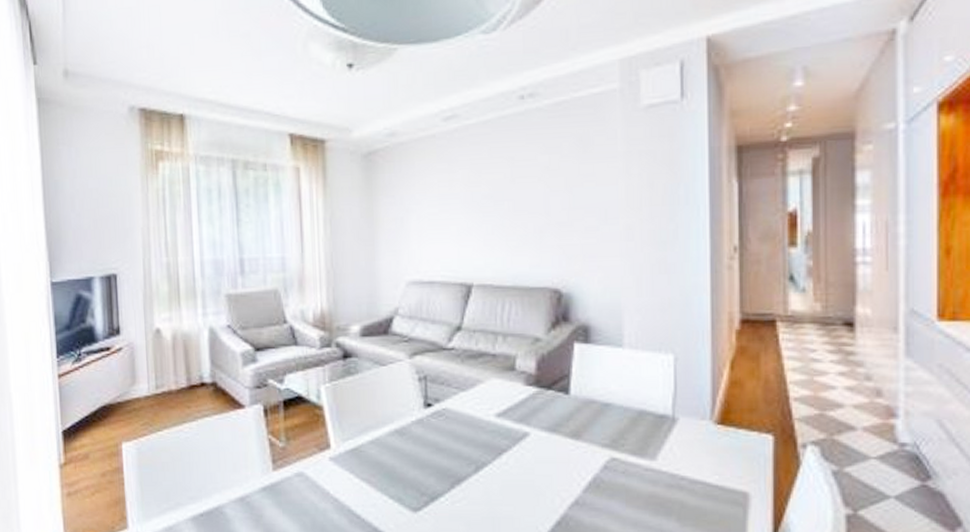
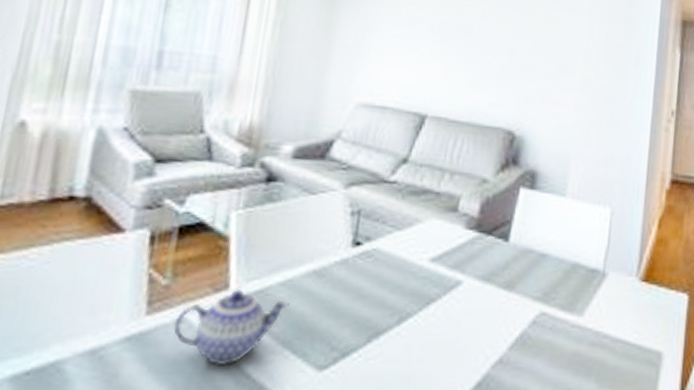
teapot: none [294,447,380,509] -> present [173,288,290,367]

